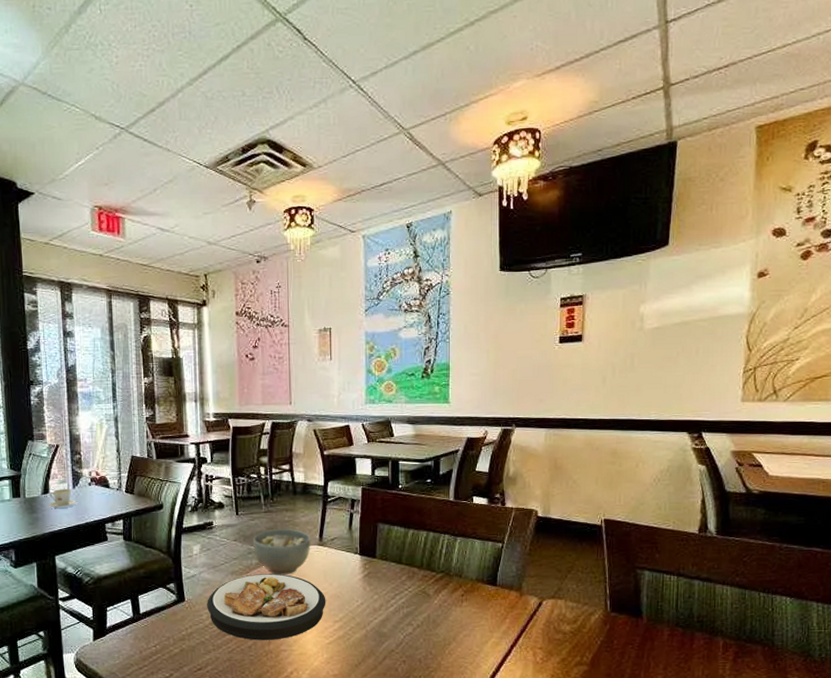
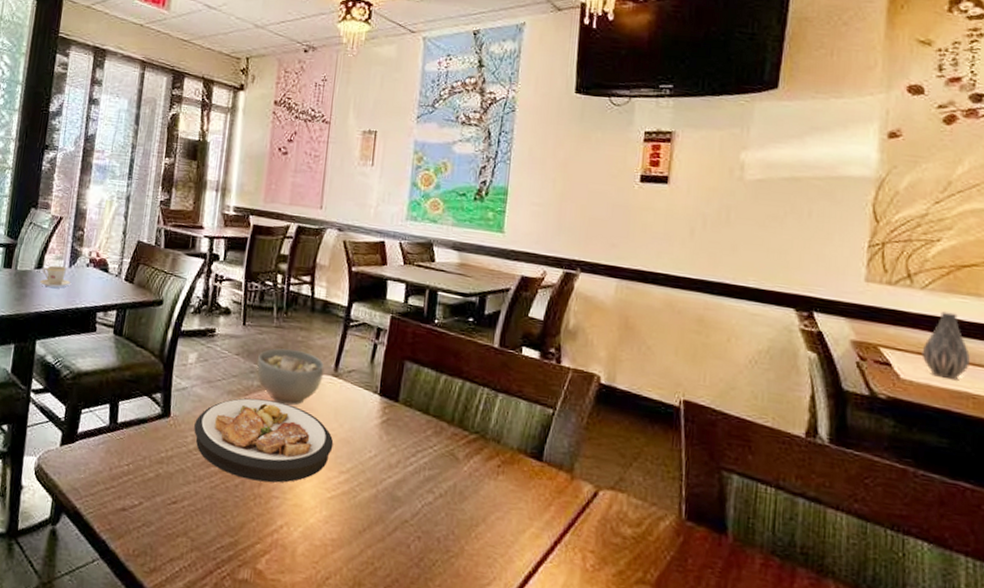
vase: none [785,417,822,471] -> present [921,311,971,380]

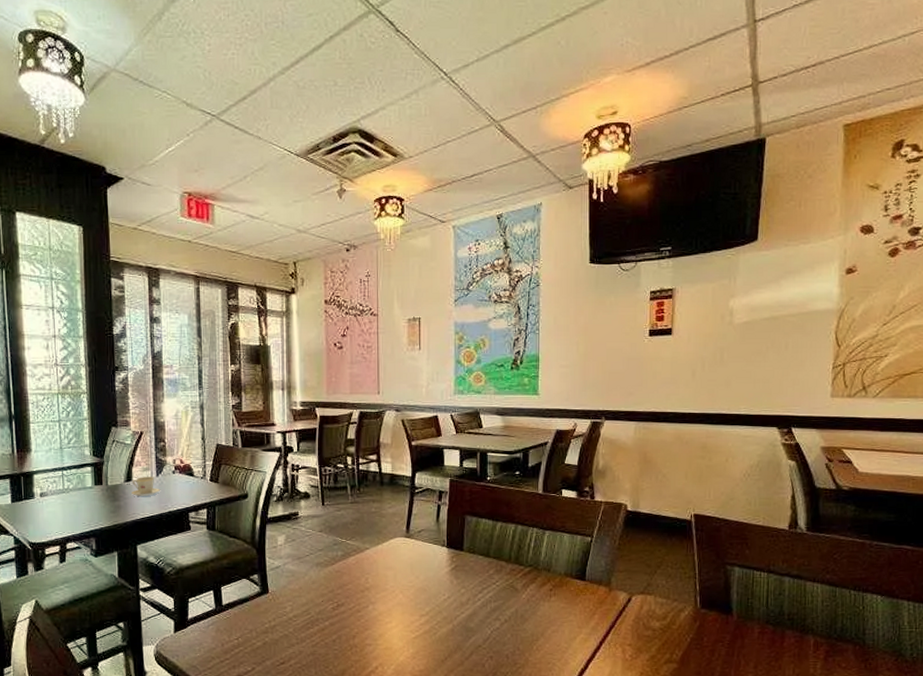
plate: present [194,398,334,483] -> none [291,566,413,634]
soup bowl: present [256,348,325,405] -> none [338,520,398,567]
vase: present [921,311,971,380] -> none [874,414,911,467]

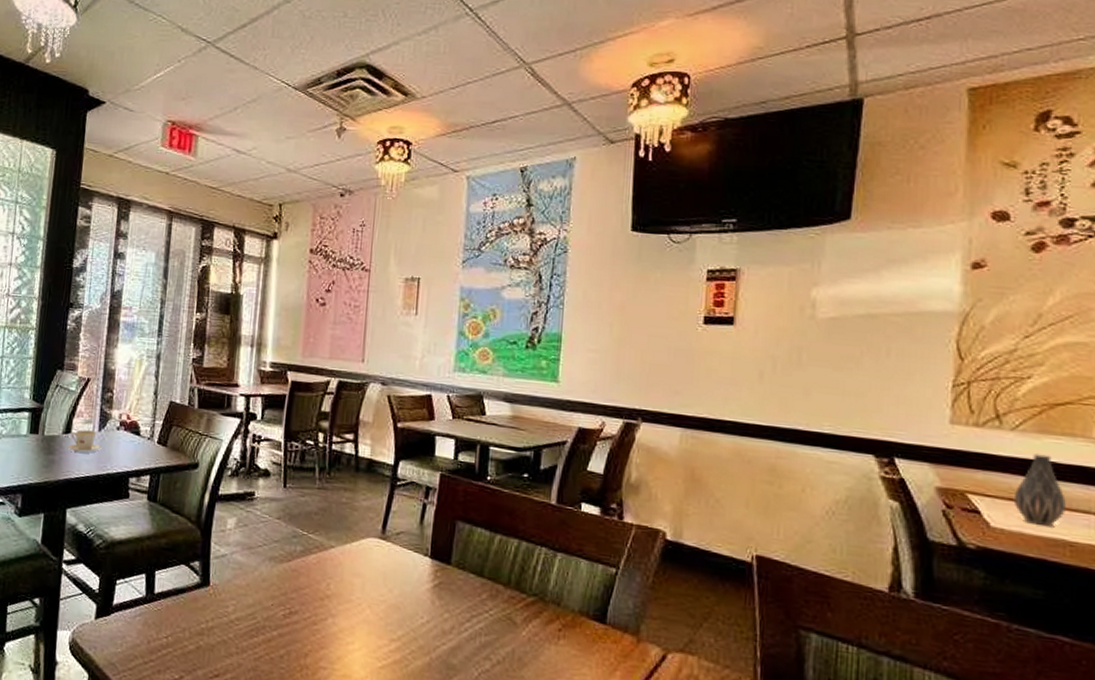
vase: none [874,414,911,467] -> present [1013,454,1067,527]

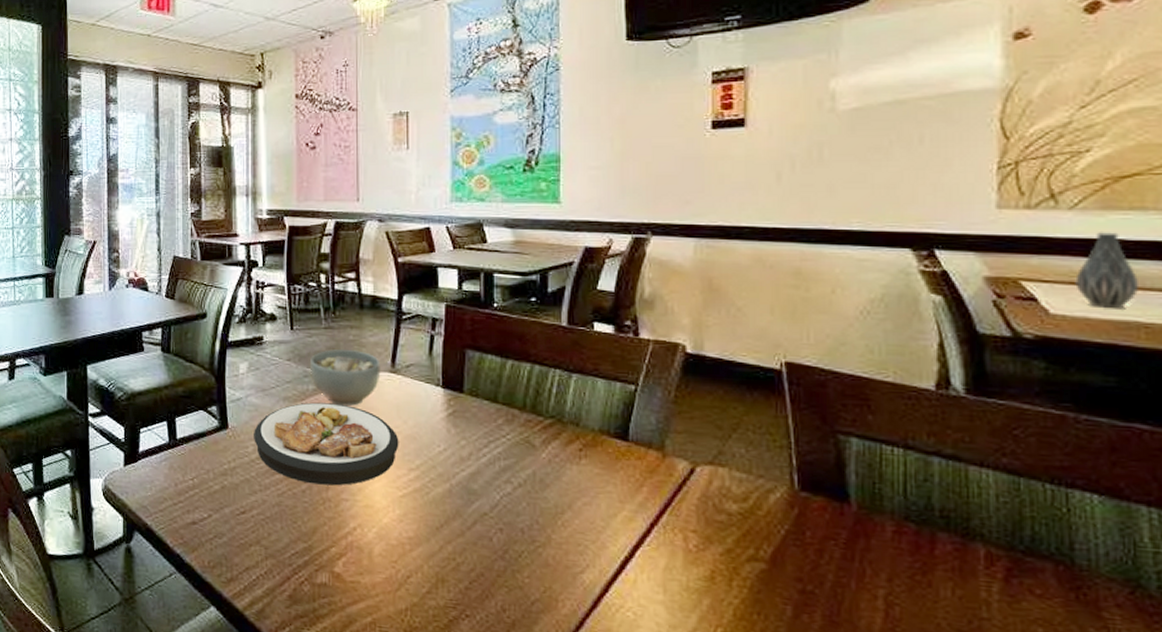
teacup: present [68,429,101,454] -> none [83,290,112,313]
plate: none [235,564,383,653] -> present [254,402,399,486]
soup bowl: none [299,511,371,571] -> present [309,349,381,406]

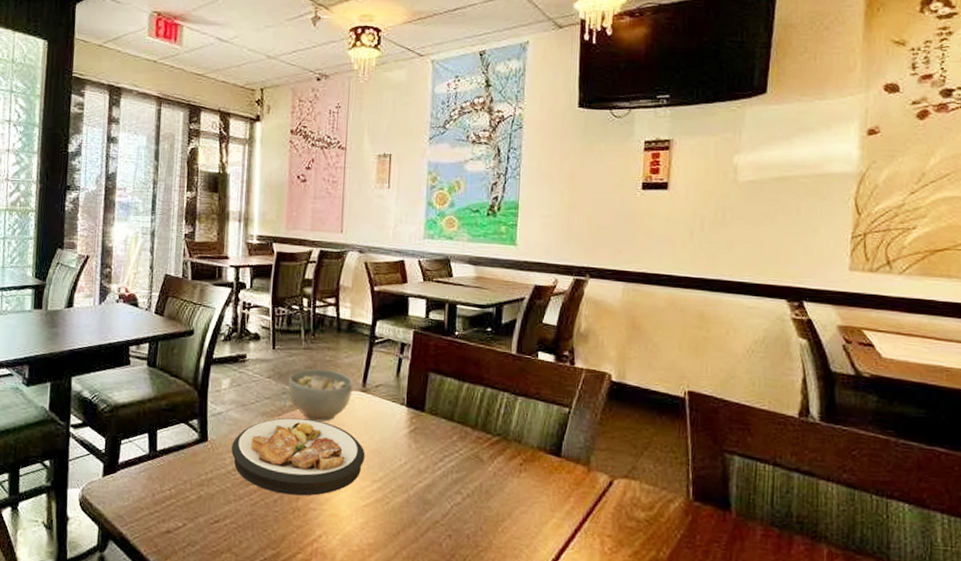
vase: present [1075,232,1140,309] -> none [900,294,944,356]

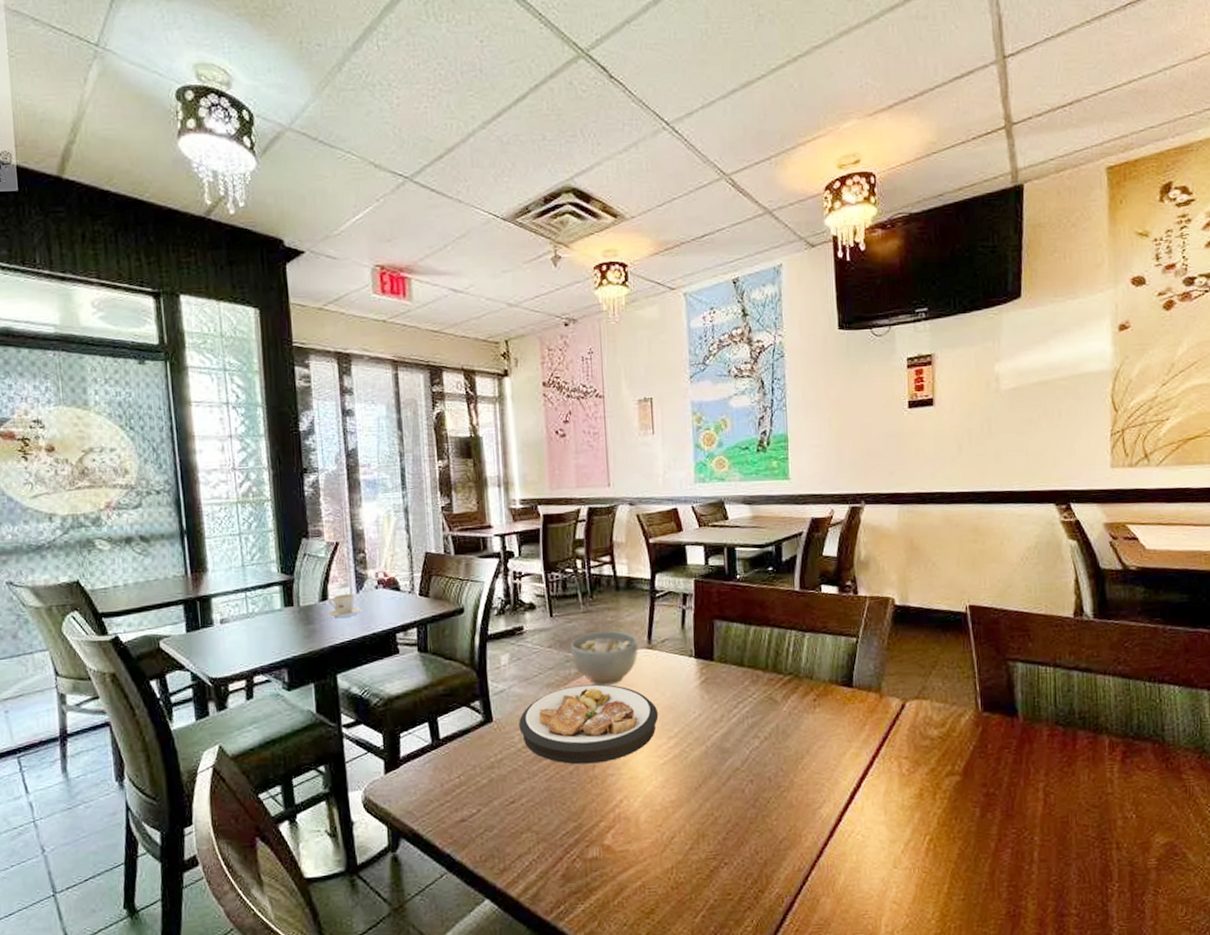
teacup: none [71,303,102,326] -> present [328,594,362,619]

